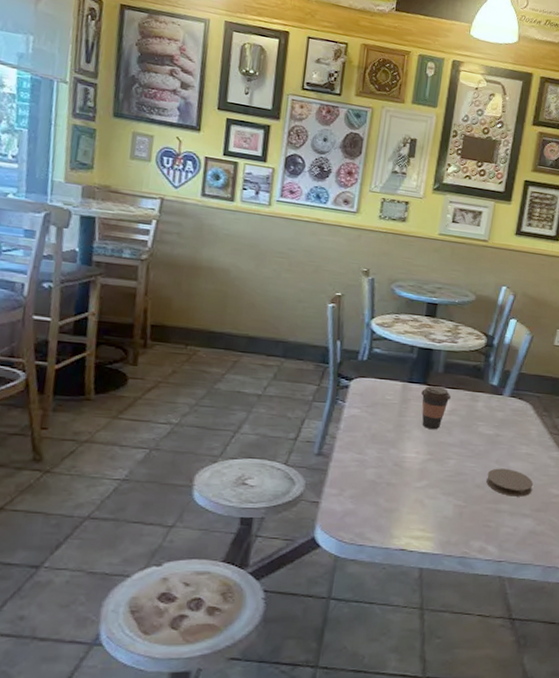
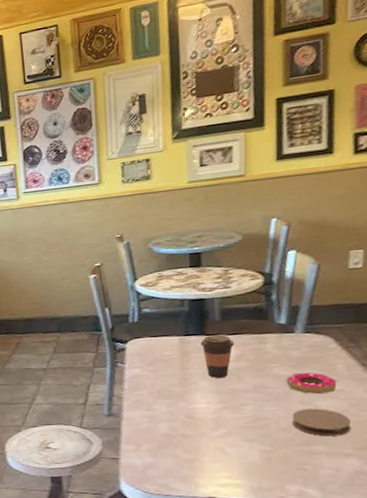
donut: none [488,434,528,456] -> present [286,372,337,395]

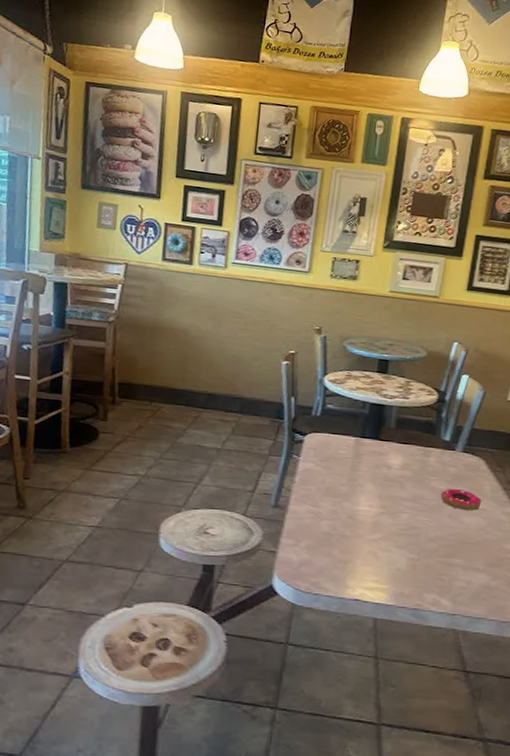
coffee cup: present [200,335,235,379] -> none [373,441,404,484]
coaster: present [292,408,352,437] -> none [439,522,487,552]

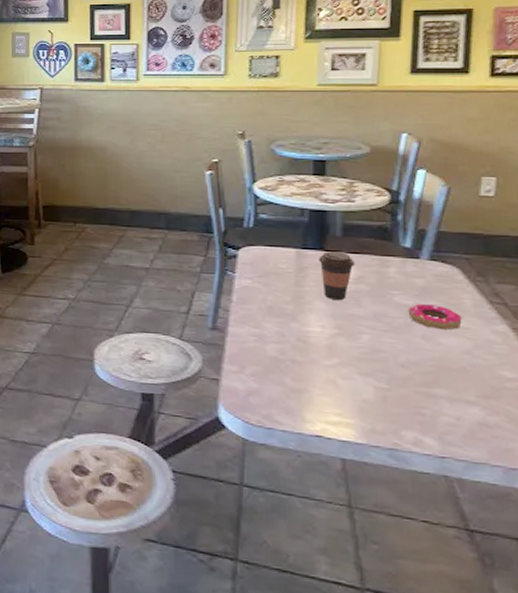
coffee cup: none [373,441,404,484] -> present [319,251,356,301]

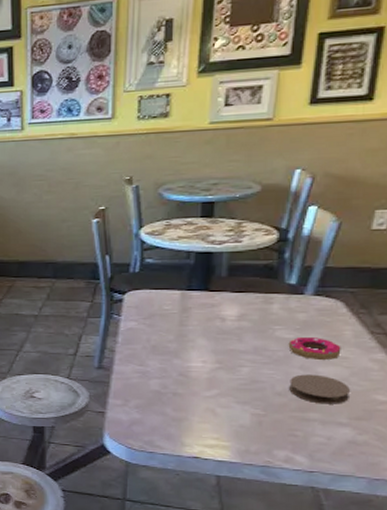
coffee cup: present [319,251,356,301] -> none [203,292,239,338]
coaster: none [412,344,476,380] -> present [289,374,351,404]

